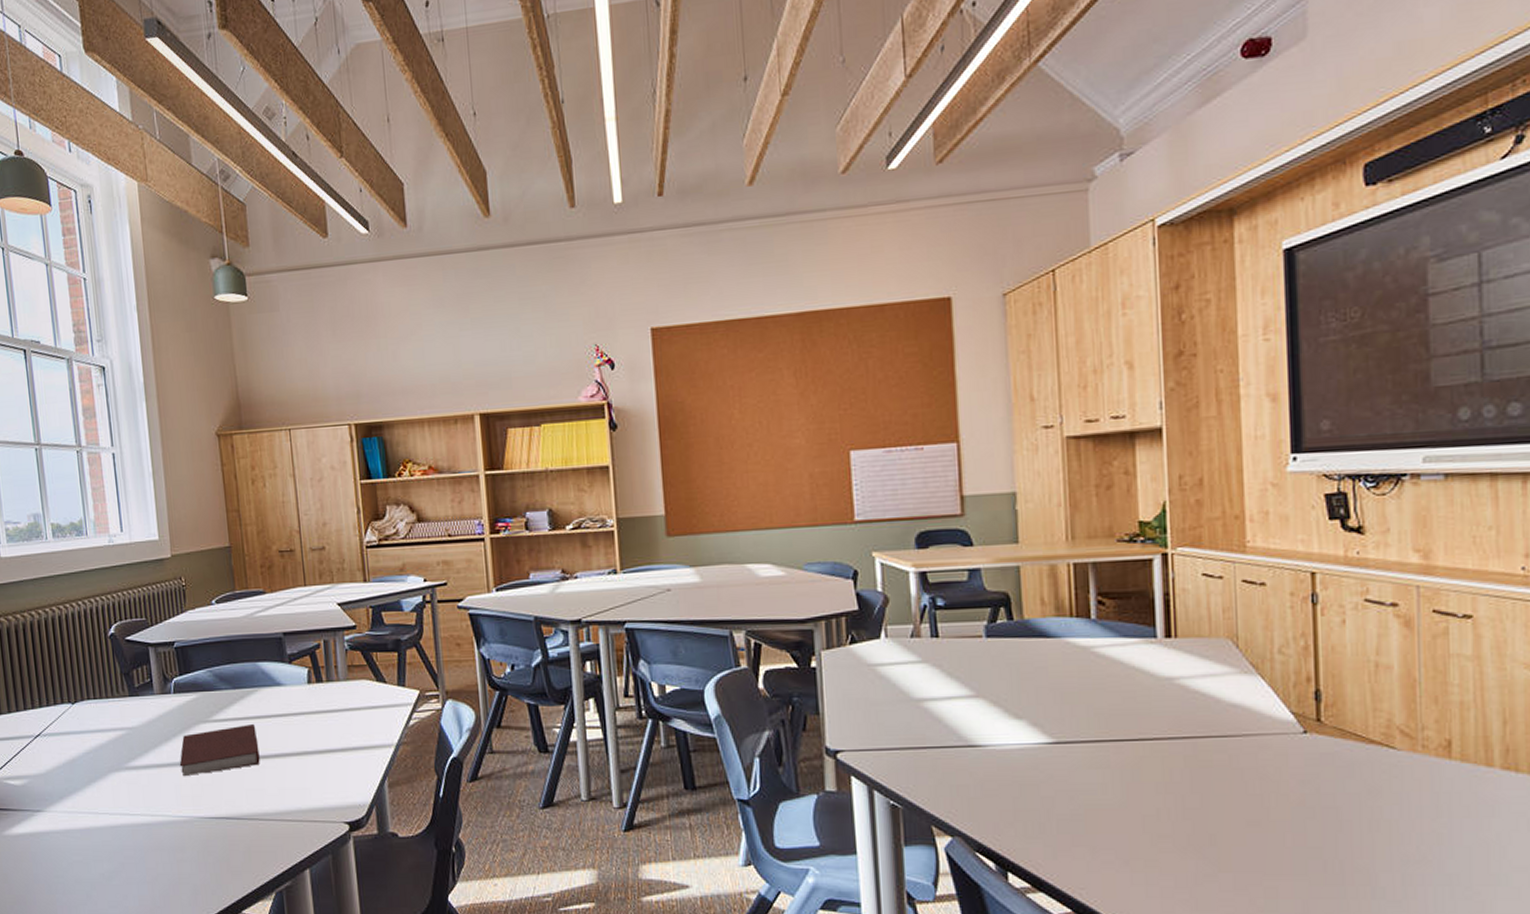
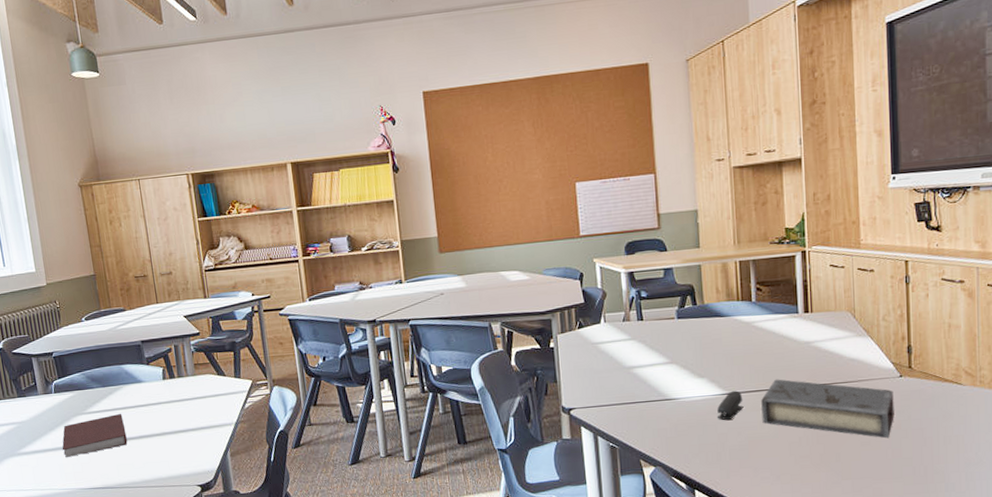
stapler: none [1039,739,1078,780] -> present [716,390,744,421]
book: none [1103,726,1296,818] -> present [761,379,894,439]

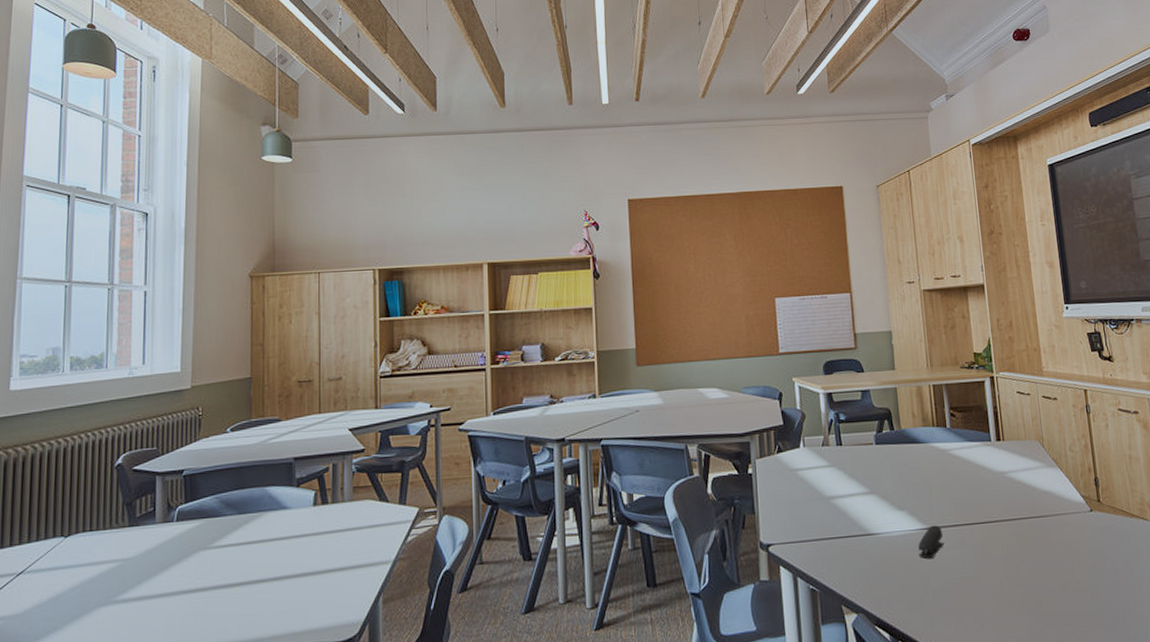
notebook: present [62,413,128,457] -> none [173,547,258,606]
book: present [761,379,894,439] -> none [961,512,1089,580]

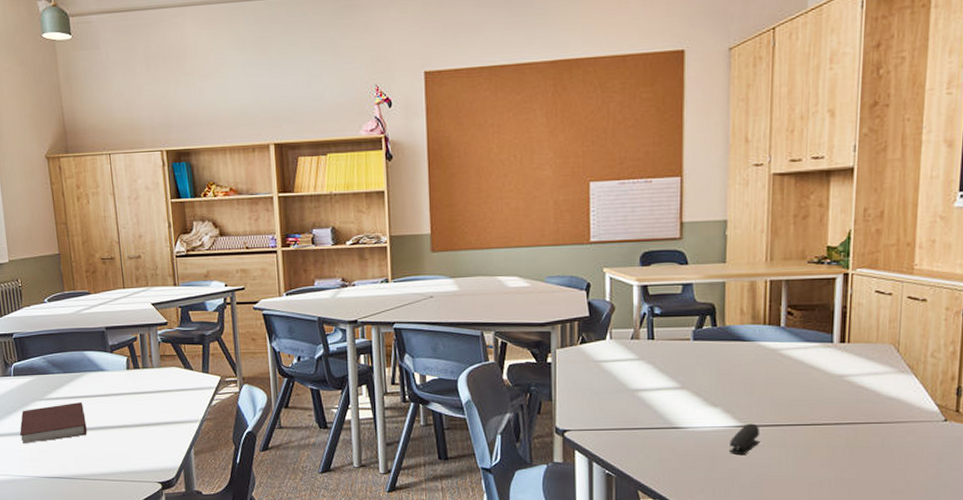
notebook: none [173,547,258,606] -> present [19,401,87,443]

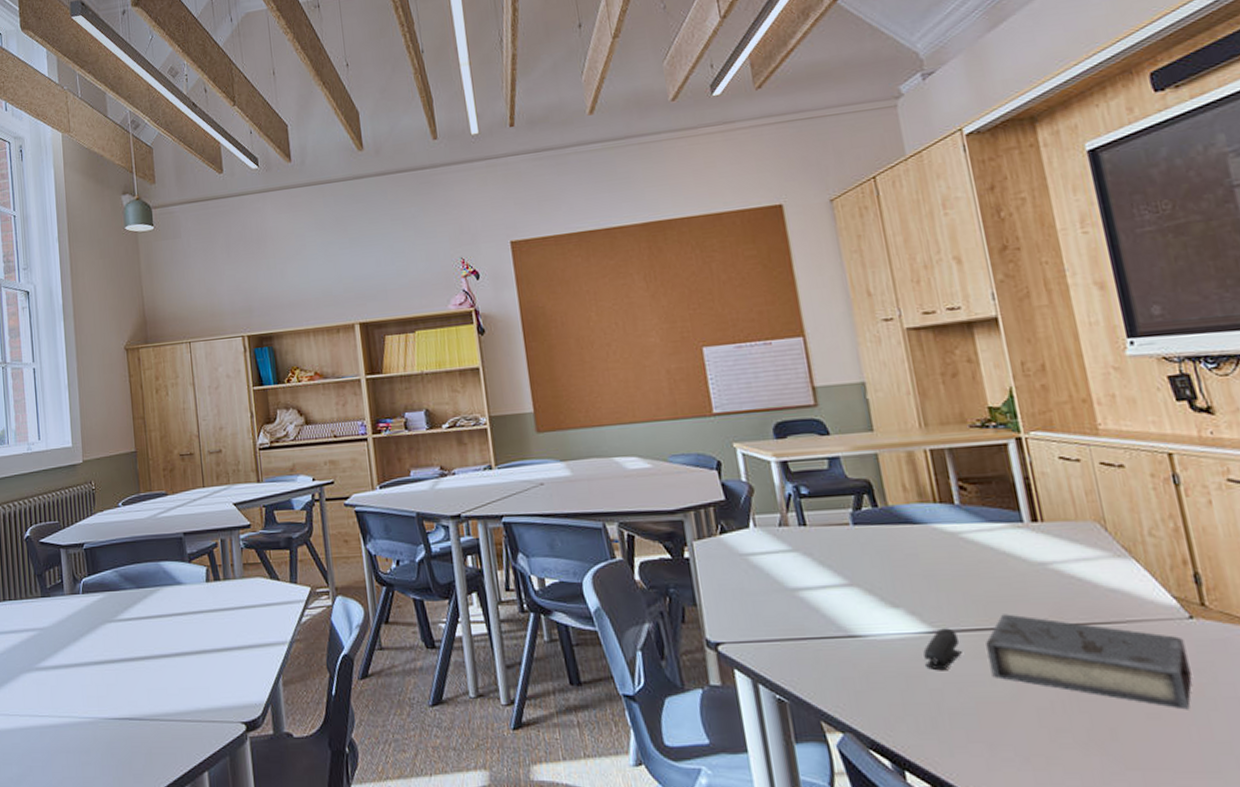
notebook: present [19,401,87,443] -> none [86,622,162,676]
book: none [780,414,935,488] -> present [985,614,1192,710]

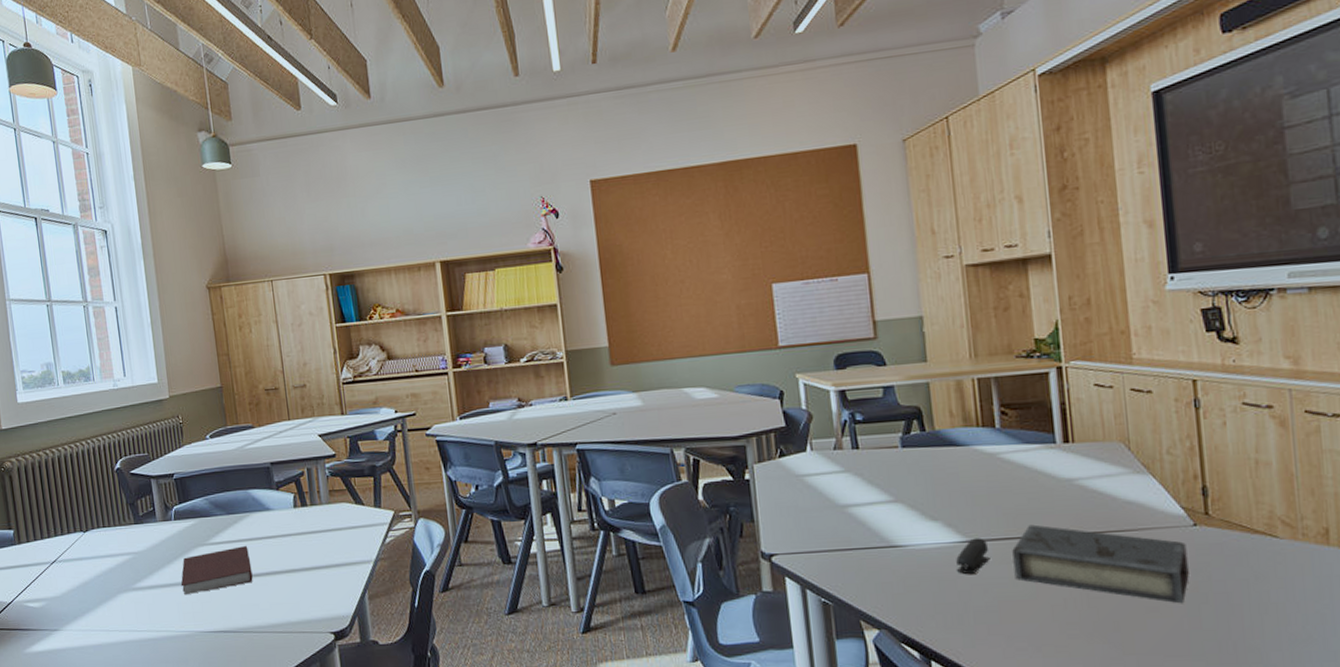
notebook: none [86,622,162,676] -> present [181,545,253,594]

